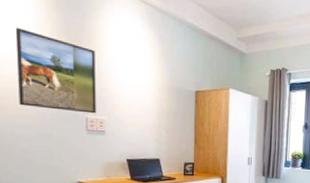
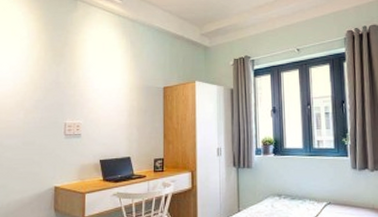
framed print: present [15,27,96,114] -> none [9,50,76,119]

